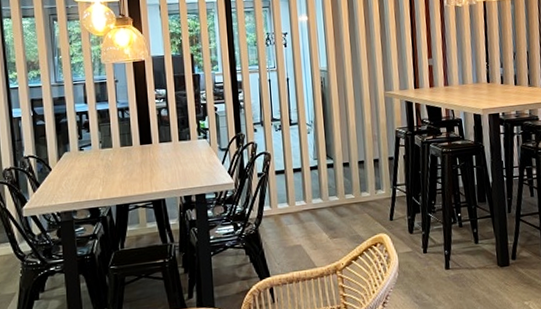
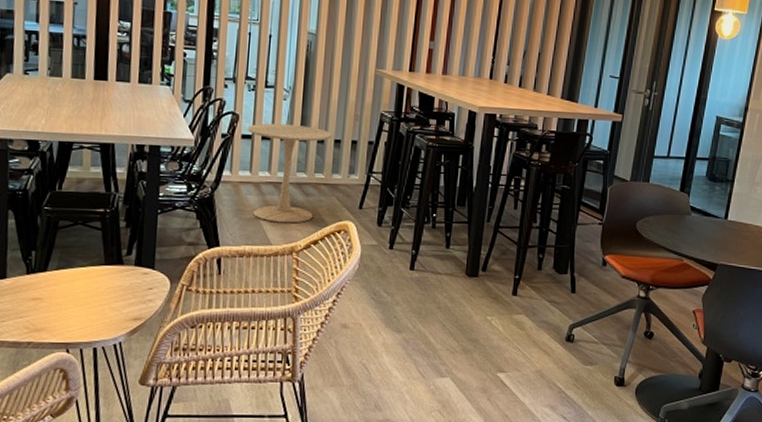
side table: none [279,153,356,247] -> present [247,123,333,224]

